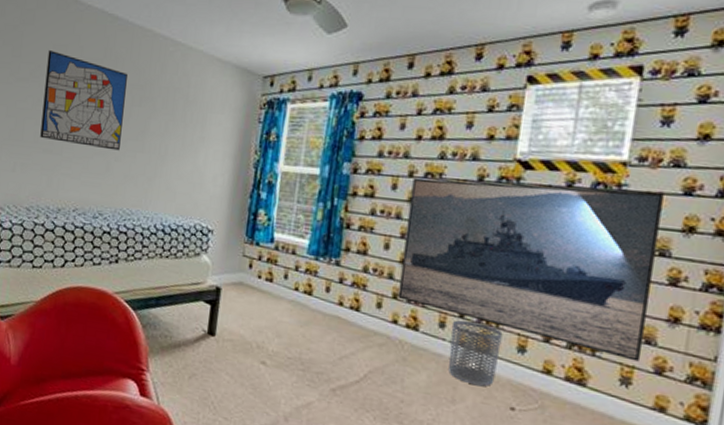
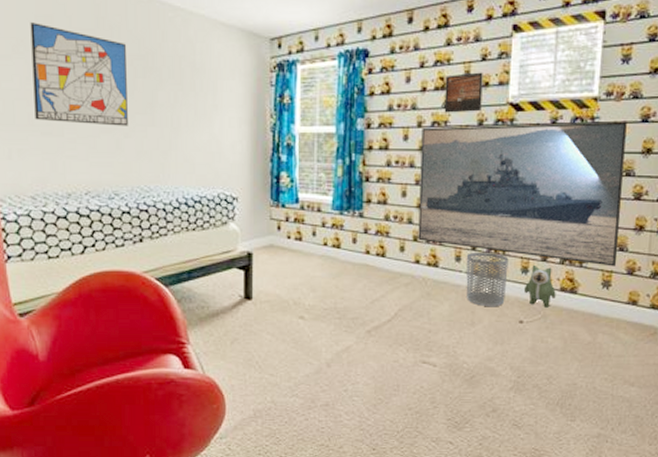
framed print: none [440,124,489,167] -> present [444,72,483,113]
plush toy: none [518,344,559,398] -> present [523,264,556,308]

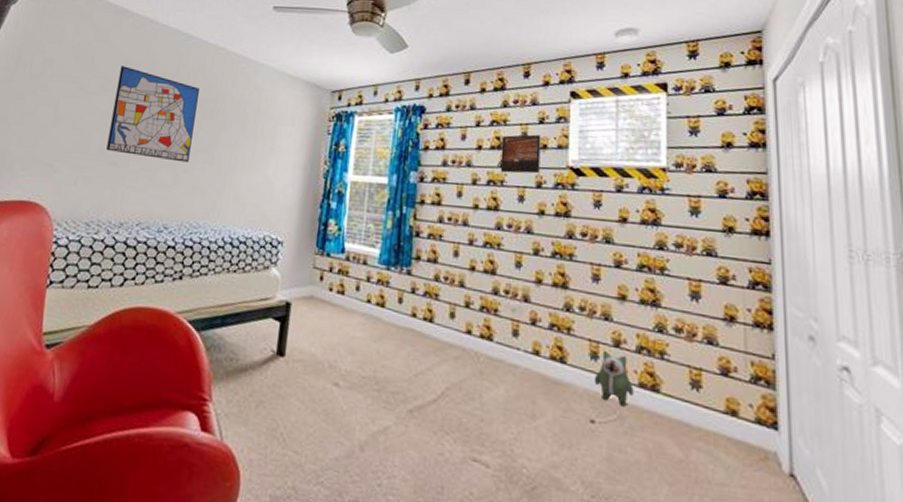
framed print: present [418,122,627,267] -> none [470,185,706,363]
waste bin: present [466,251,509,307] -> none [524,327,575,398]

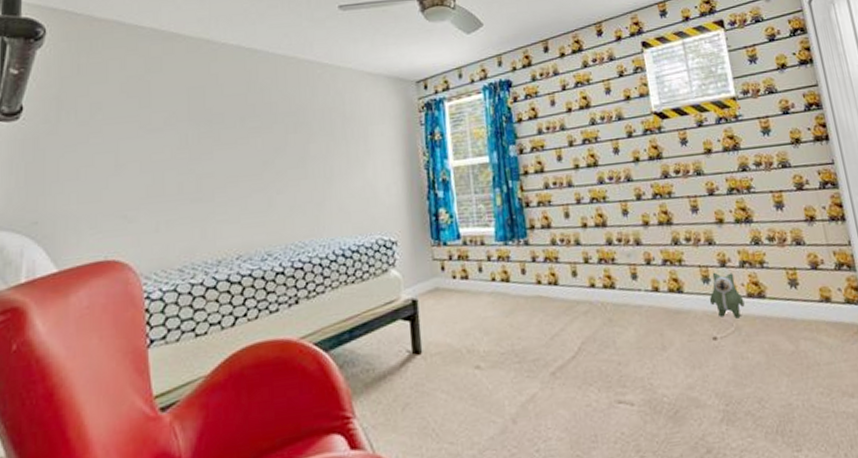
wall art: present [106,66,199,163] -> none [183,94,280,189]
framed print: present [500,134,541,174] -> none [588,87,628,130]

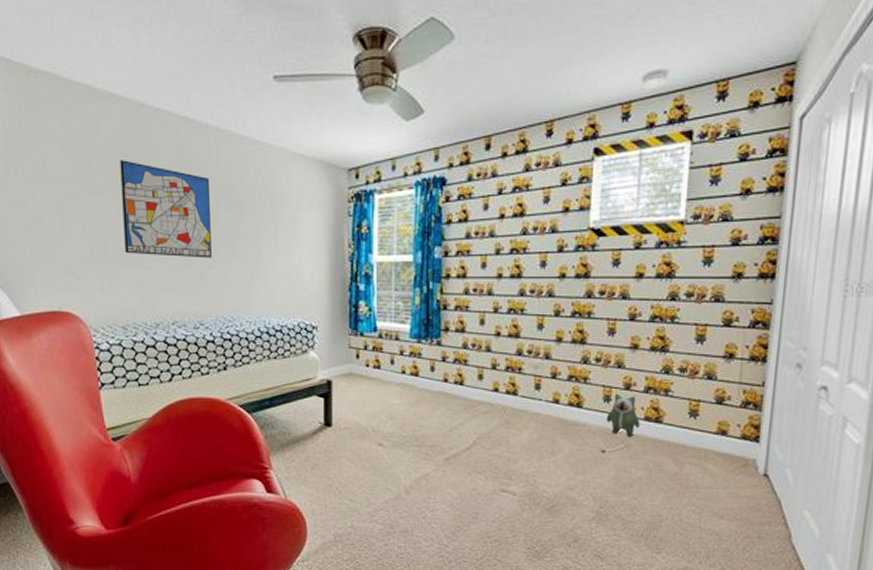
wall art: none [183,94,280,189] -> present [120,160,212,258]

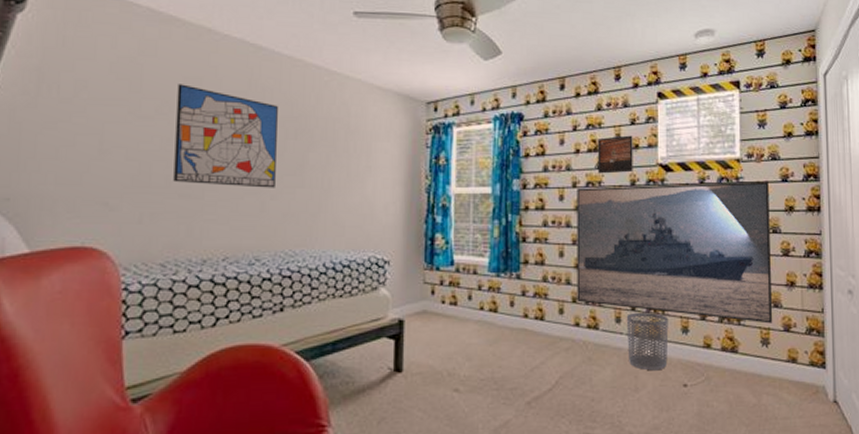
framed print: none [496,246,716,395] -> present [577,181,773,324]
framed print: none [523,197,563,240] -> present [597,135,633,174]
waste bin: none [546,380,590,436] -> present [626,312,669,371]
plush toy: present [606,393,640,437] -> none [685,324,718,369]

